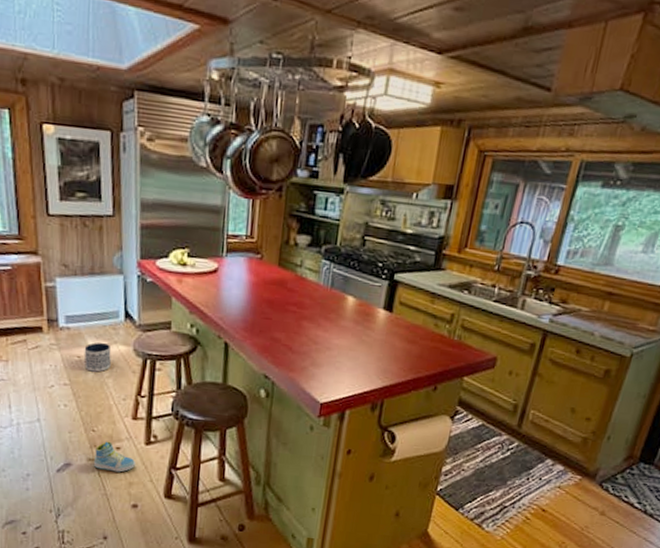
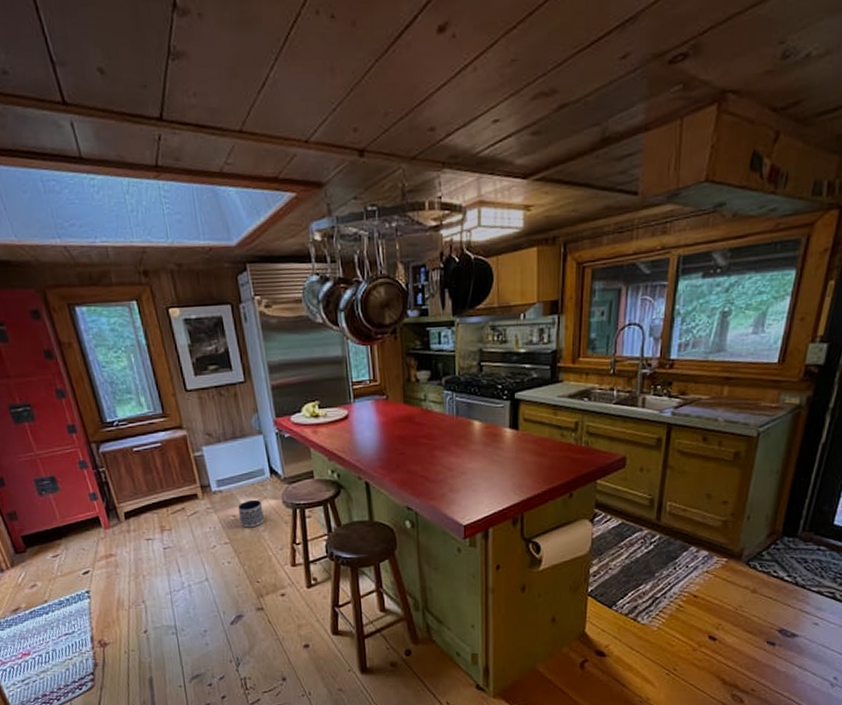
sneaker: present [93,441,135,473] -> none [262,590,301,617]

